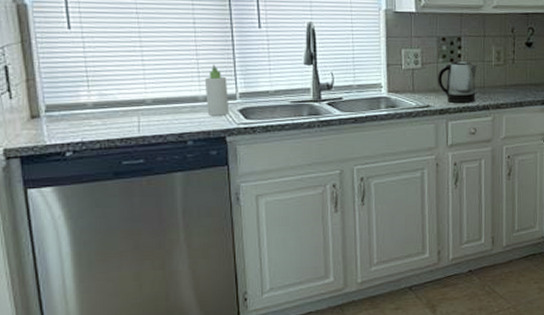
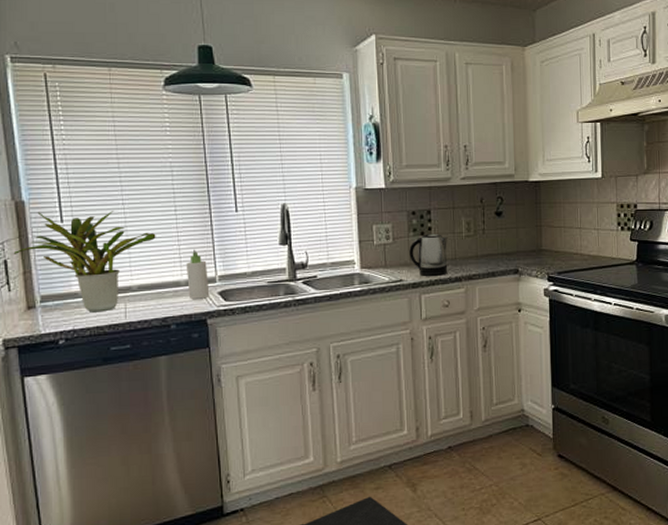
potted plant: none [15,16,173,125] -> present [13,211,156,312]

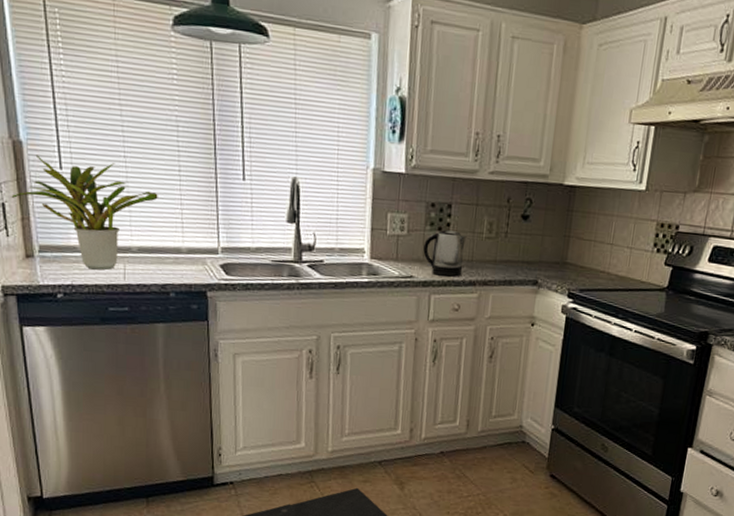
bottle: present [186,249,210,299] -> none [188,215,211,270]

